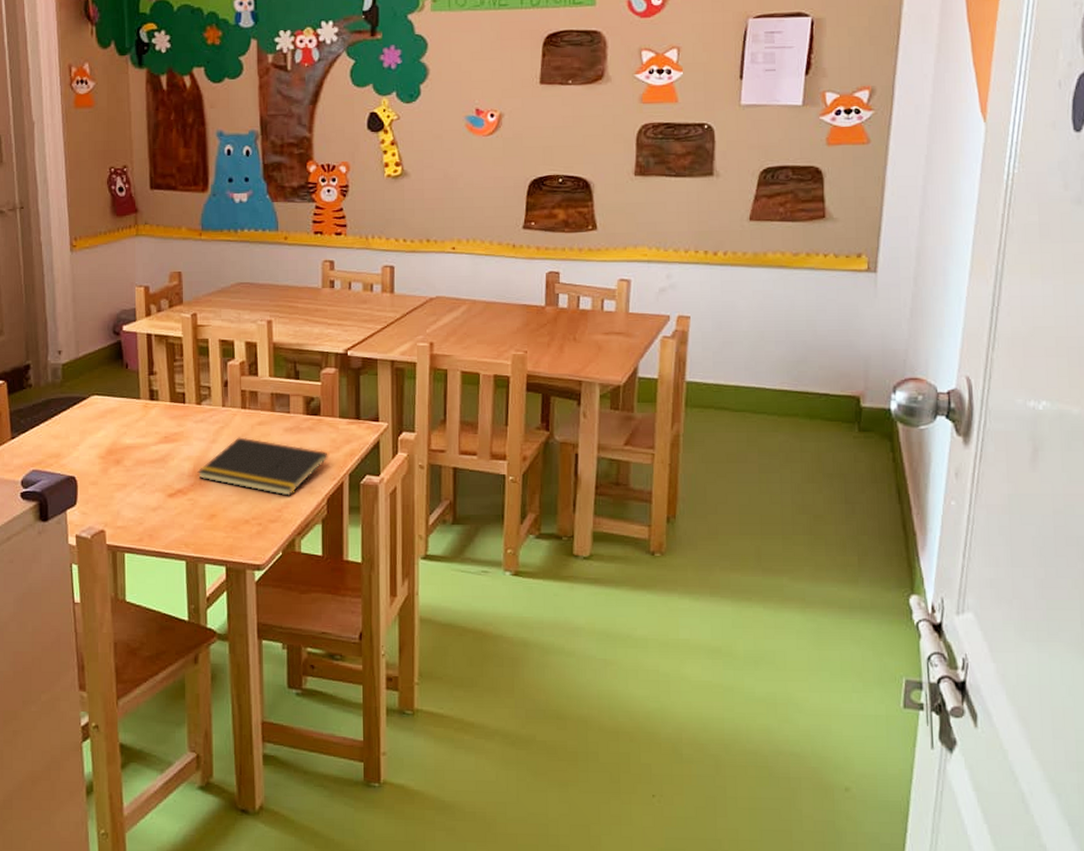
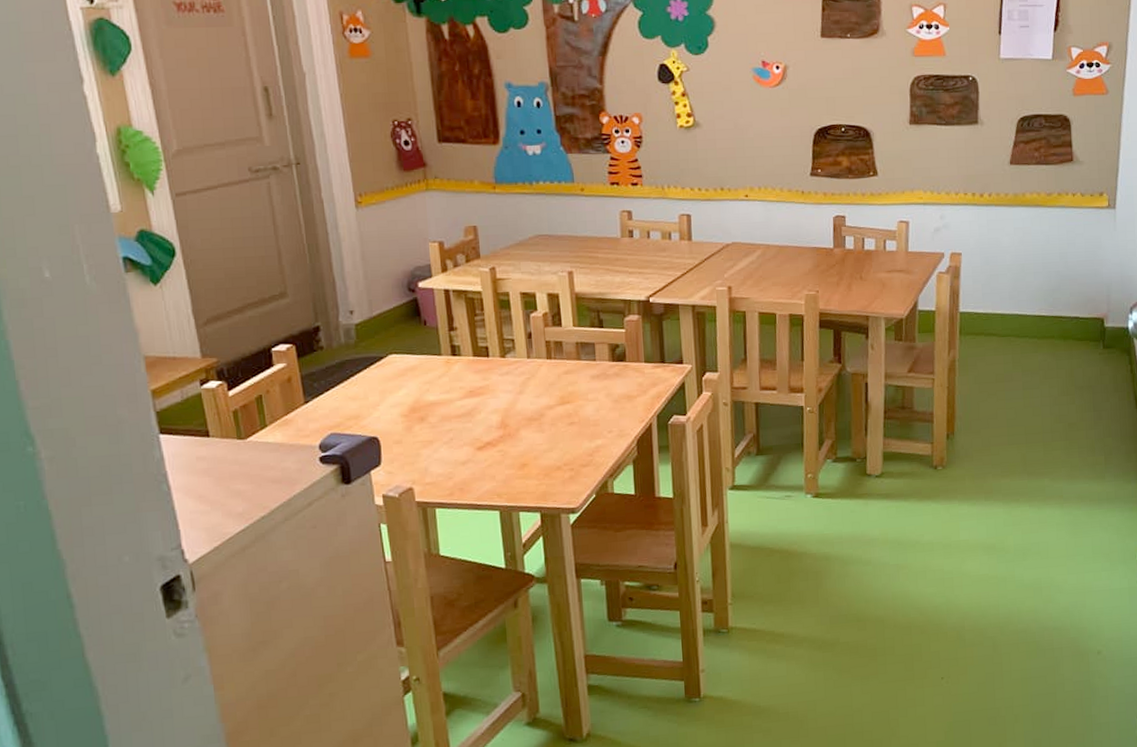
notepad: present [197,437,328,496] -> none [505,386,636,441]

